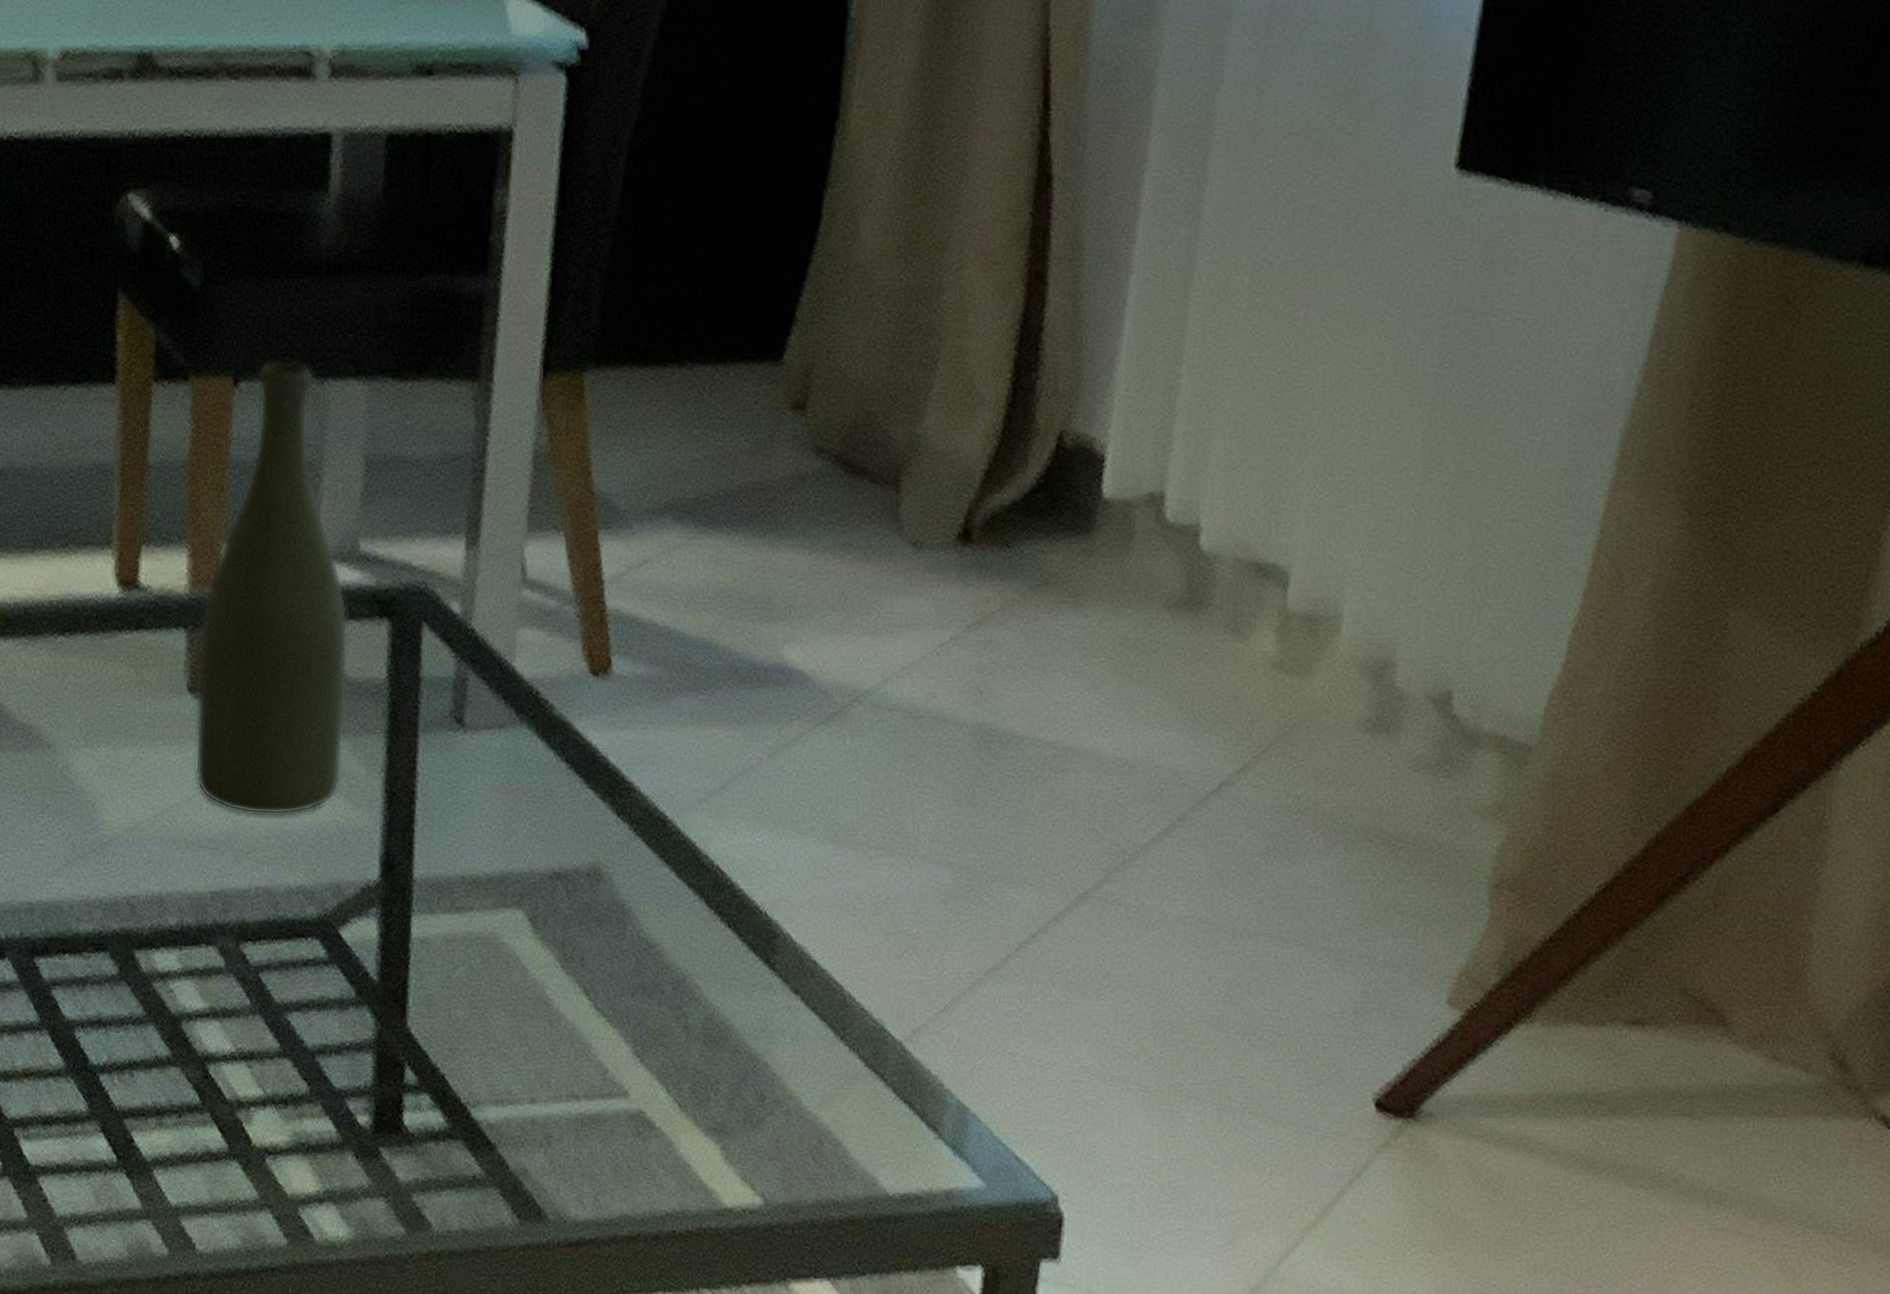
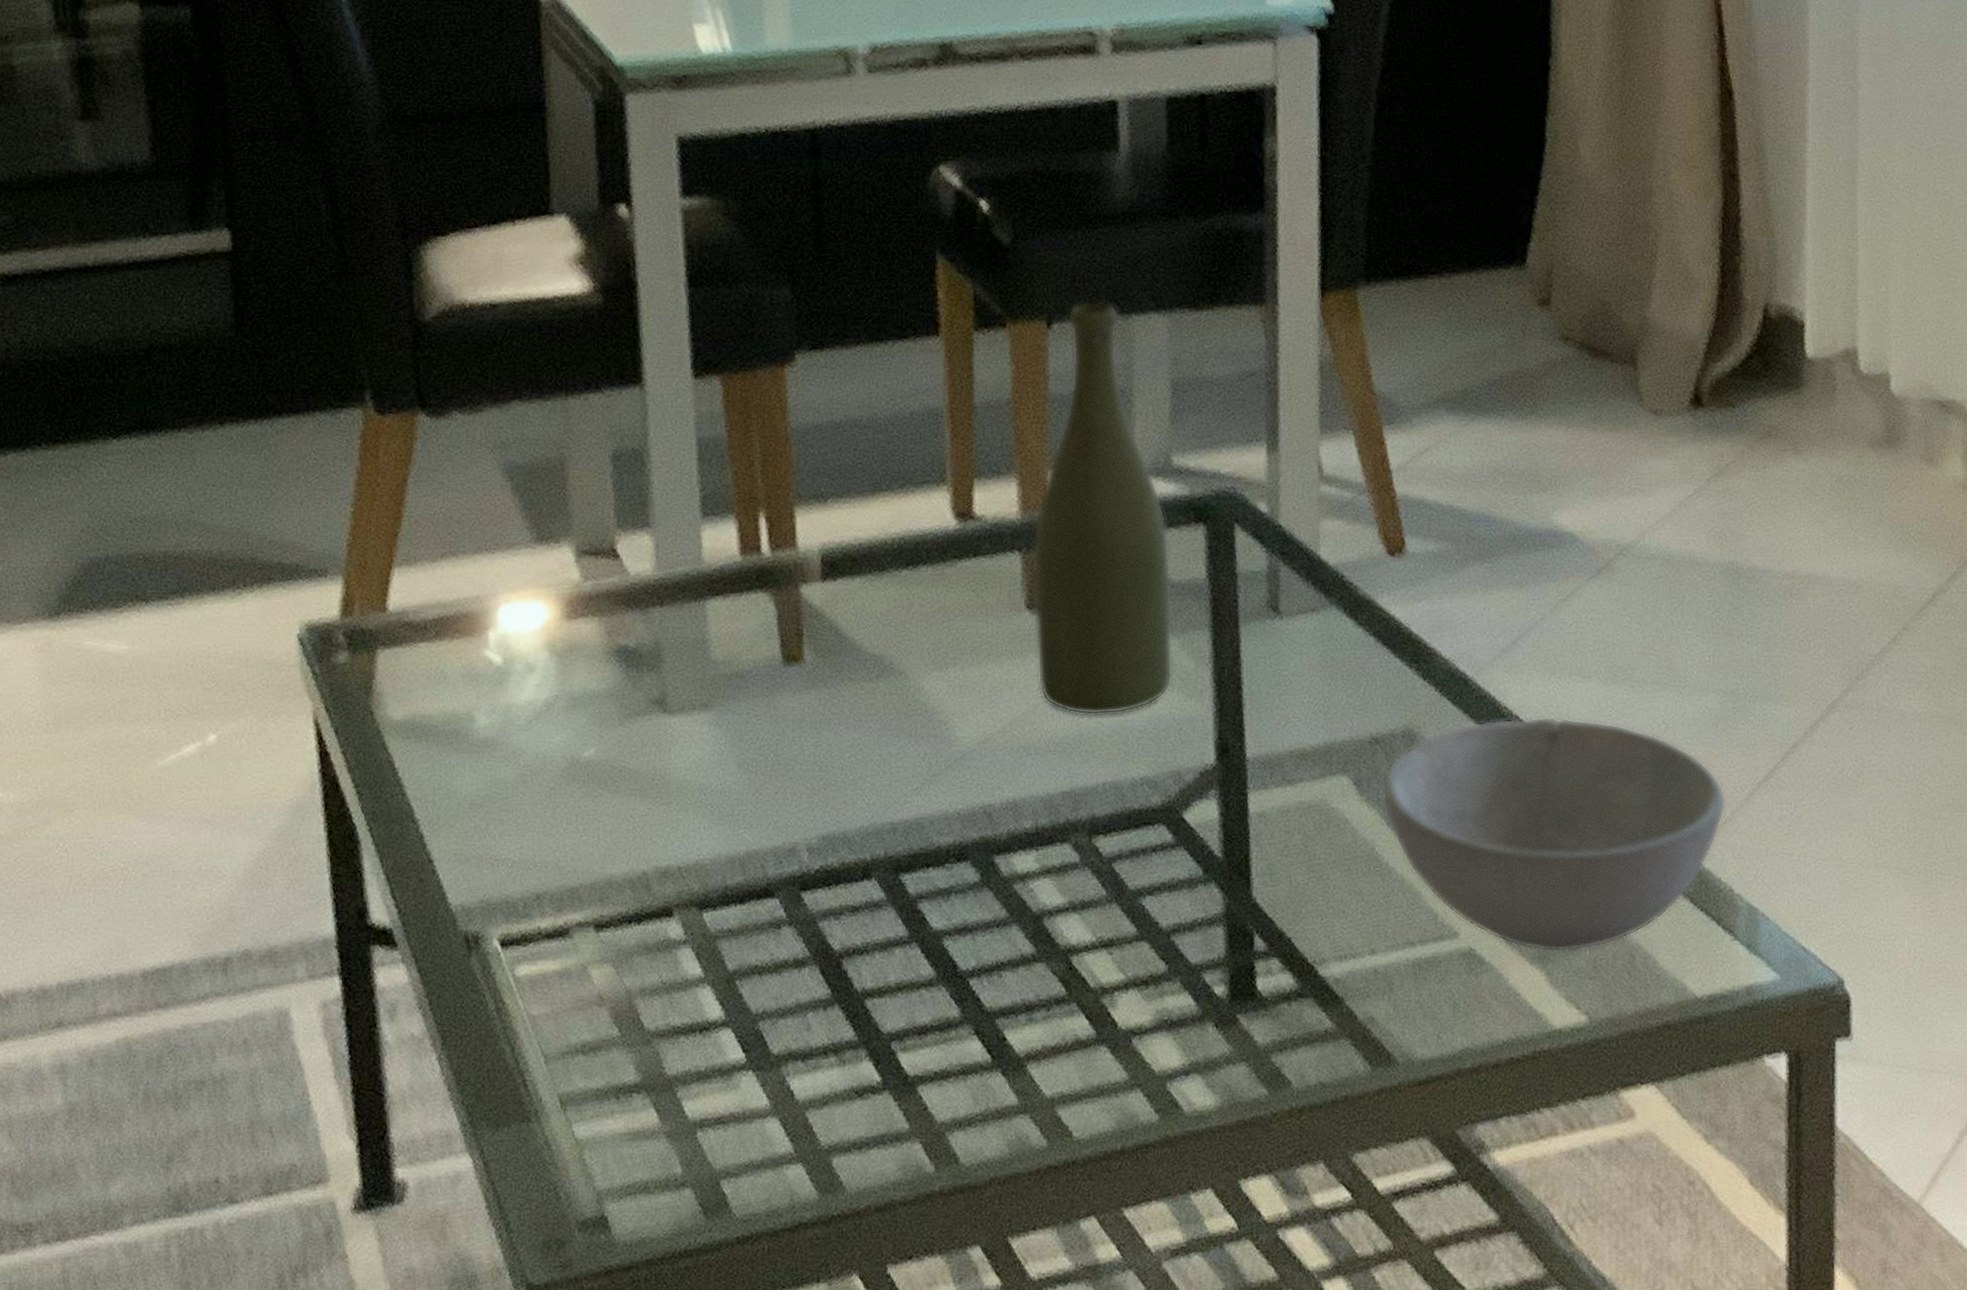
bowl: none [559,868,947,1128] -> present [1382,716,1726,953]

